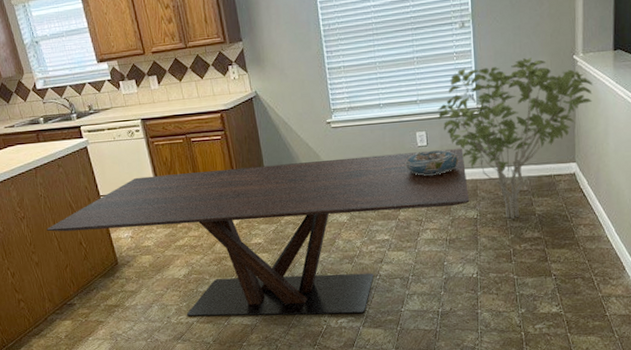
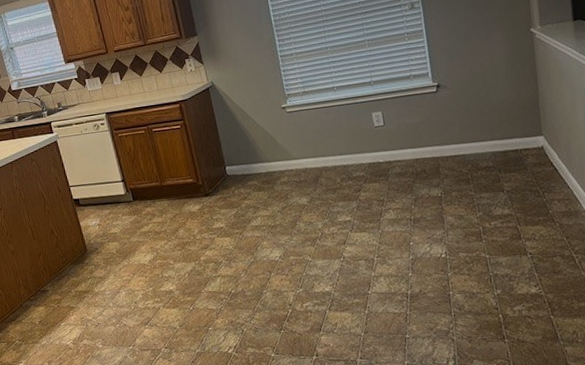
dining table: present [47,148,470,317] -> none [21,126,433,302]
decorative bowl: present [405,150,459,176] -> none [363,129,418,156]
shrub: present [437,58,593,220] -> none [393,33,556,197]

